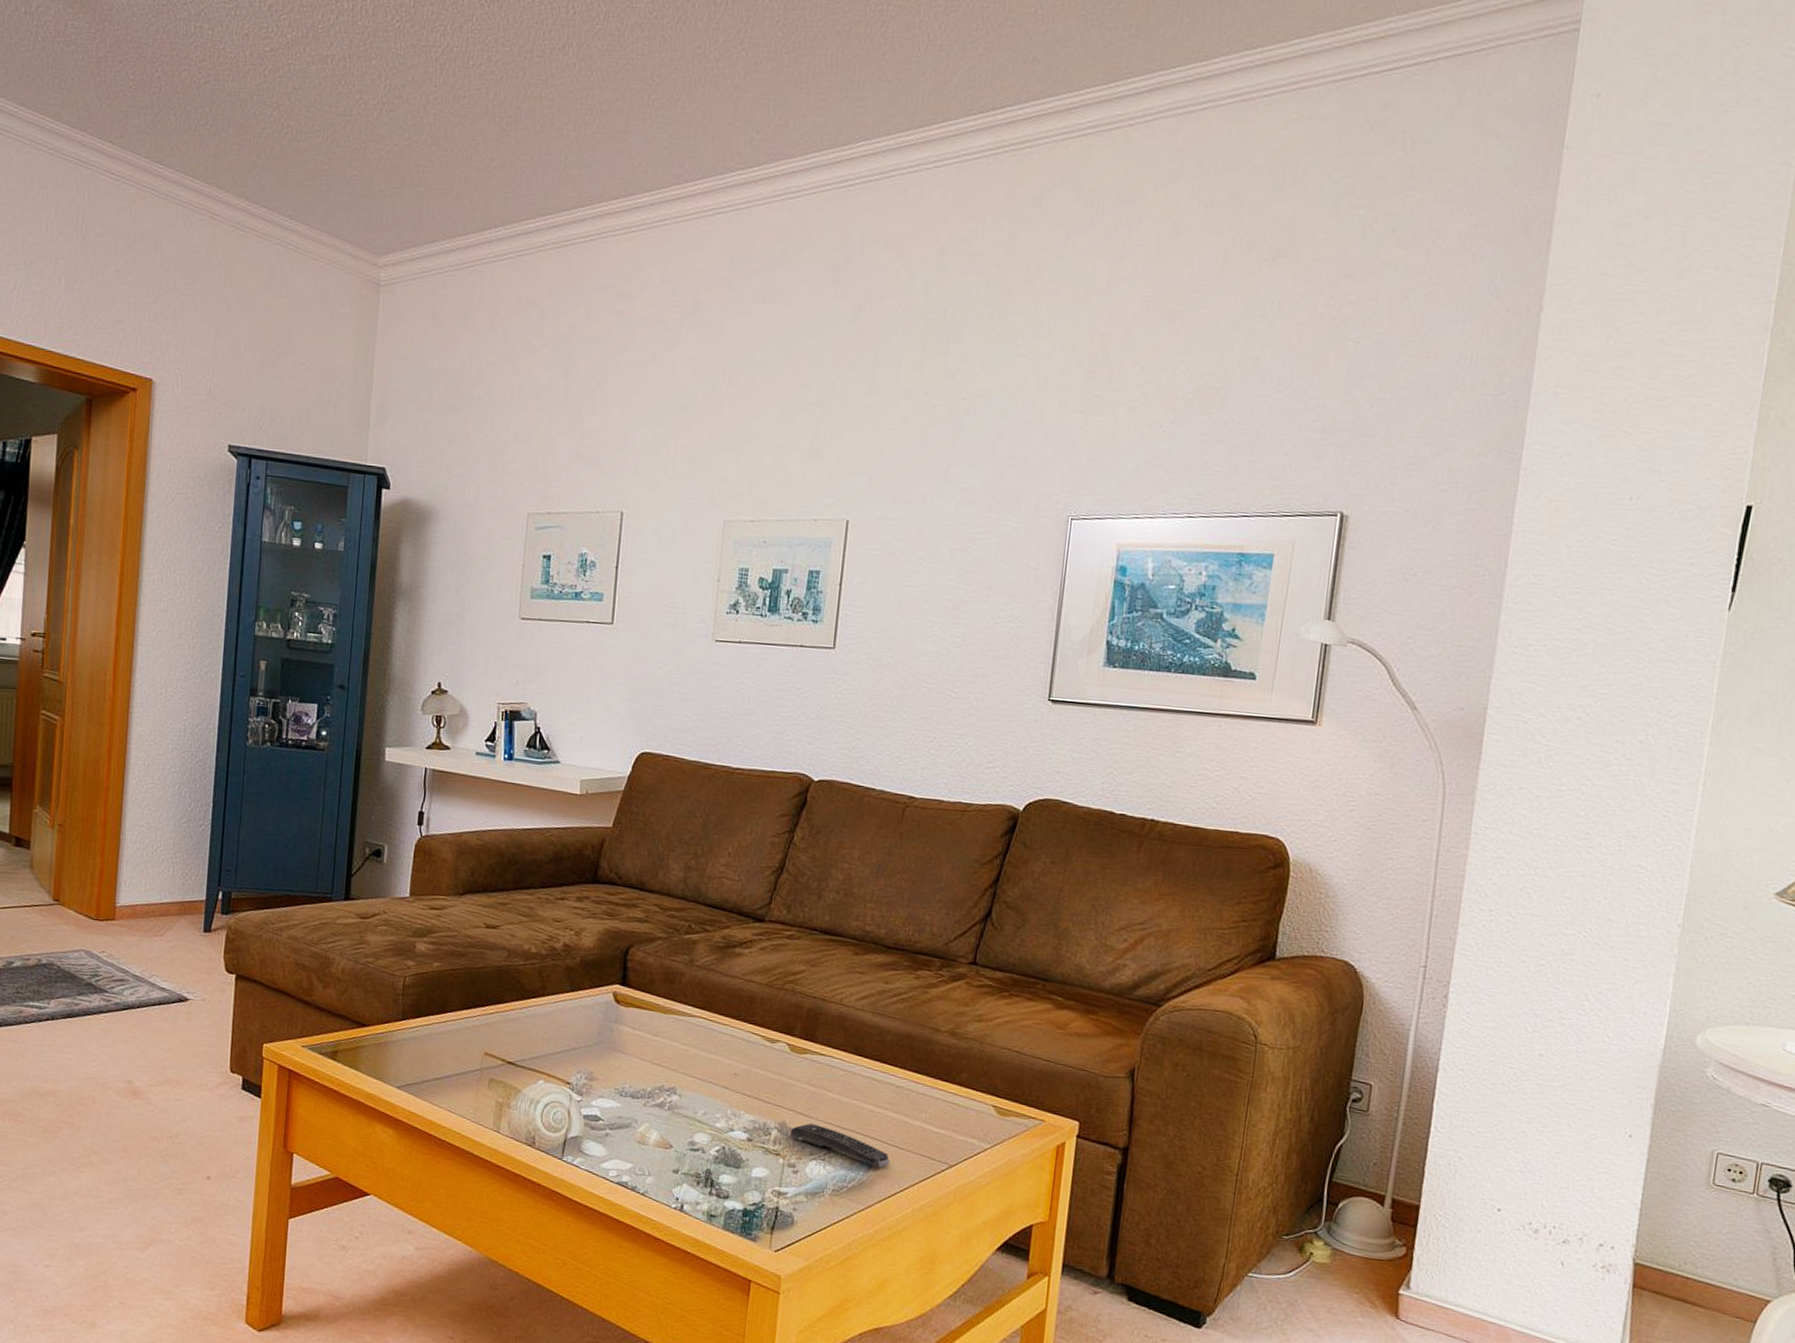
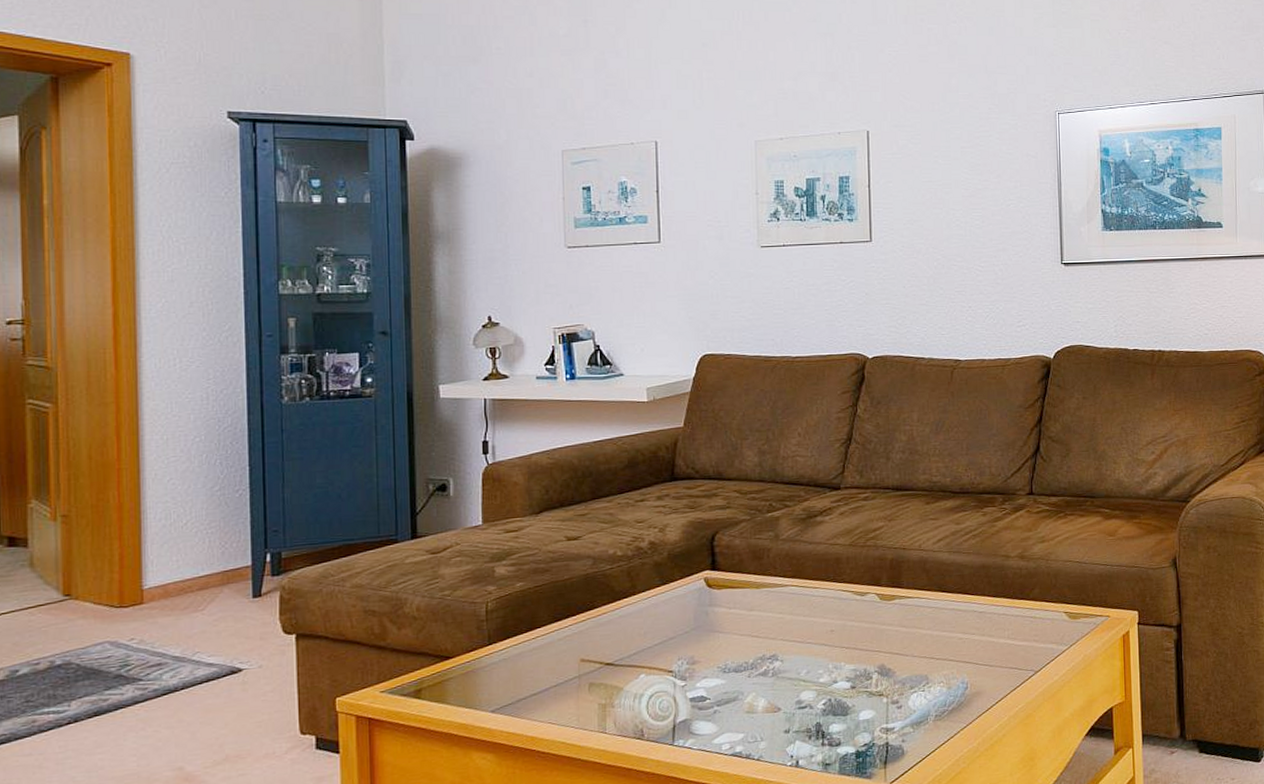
remote control: present [789,1123,890,1168] -> none [889,660,983,687]

